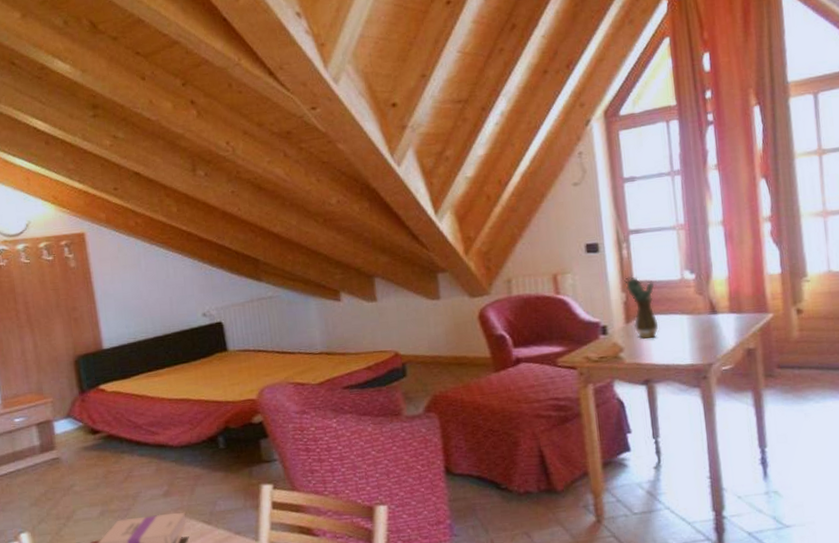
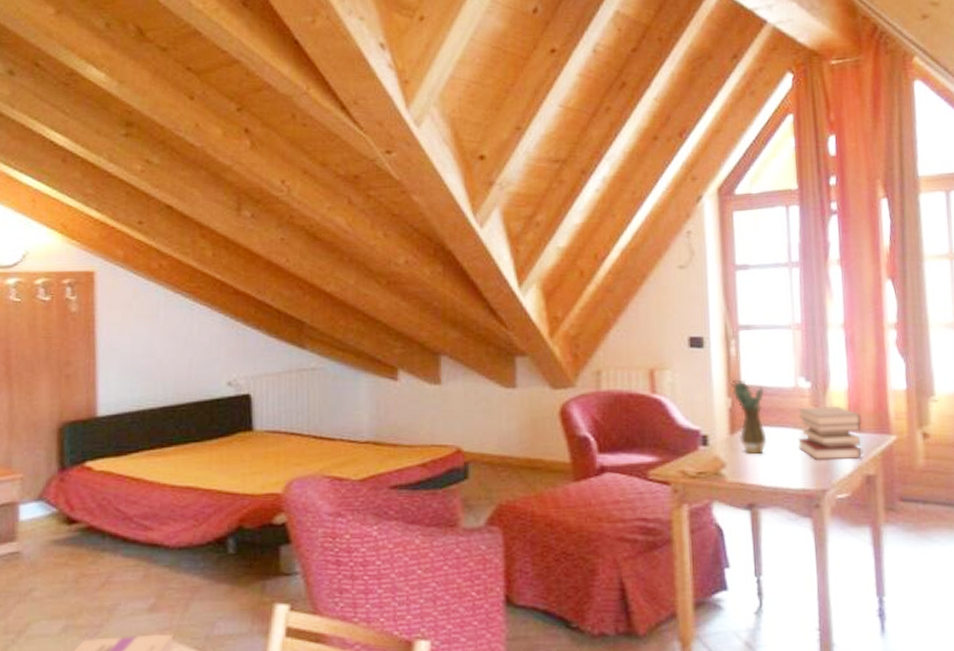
books: none [684,291,743,339] -> present [798,405,862,460]

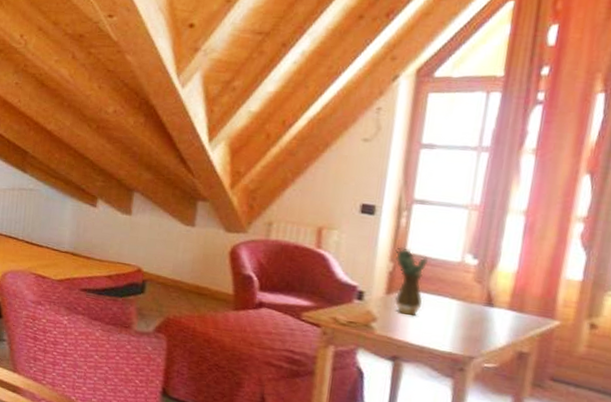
books: present [798,405,862,460] -> none [453,281,526,336]

